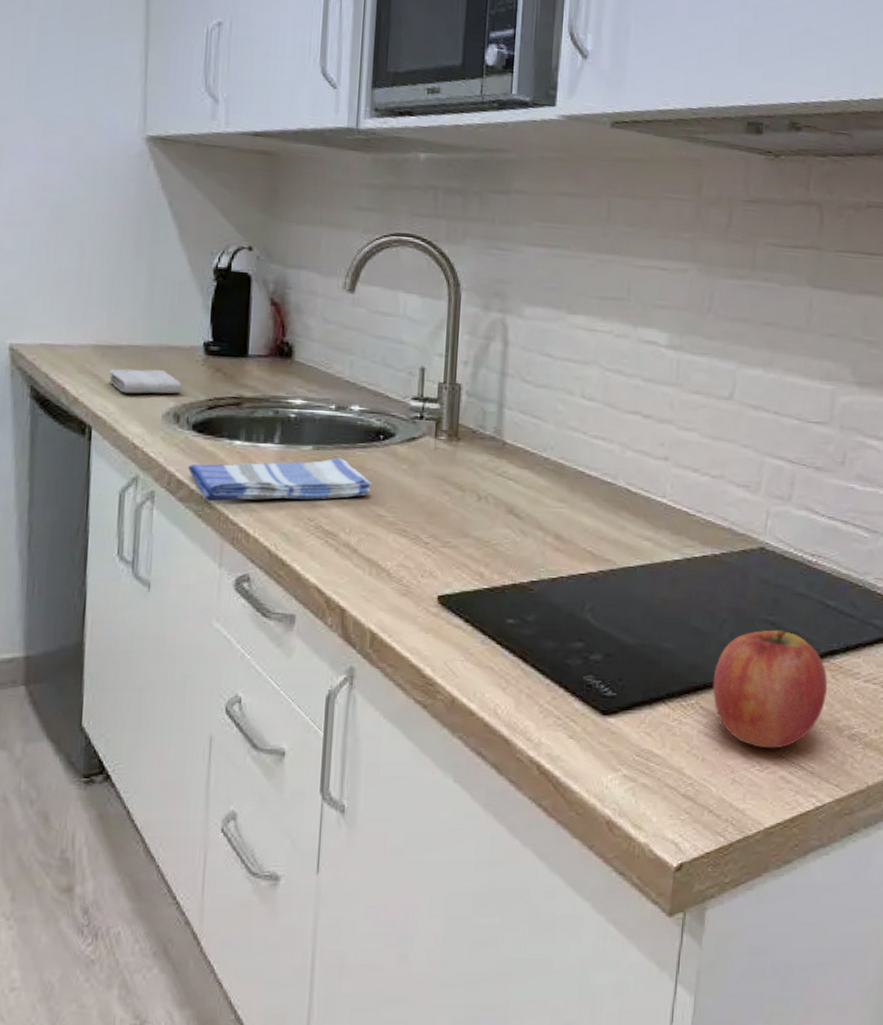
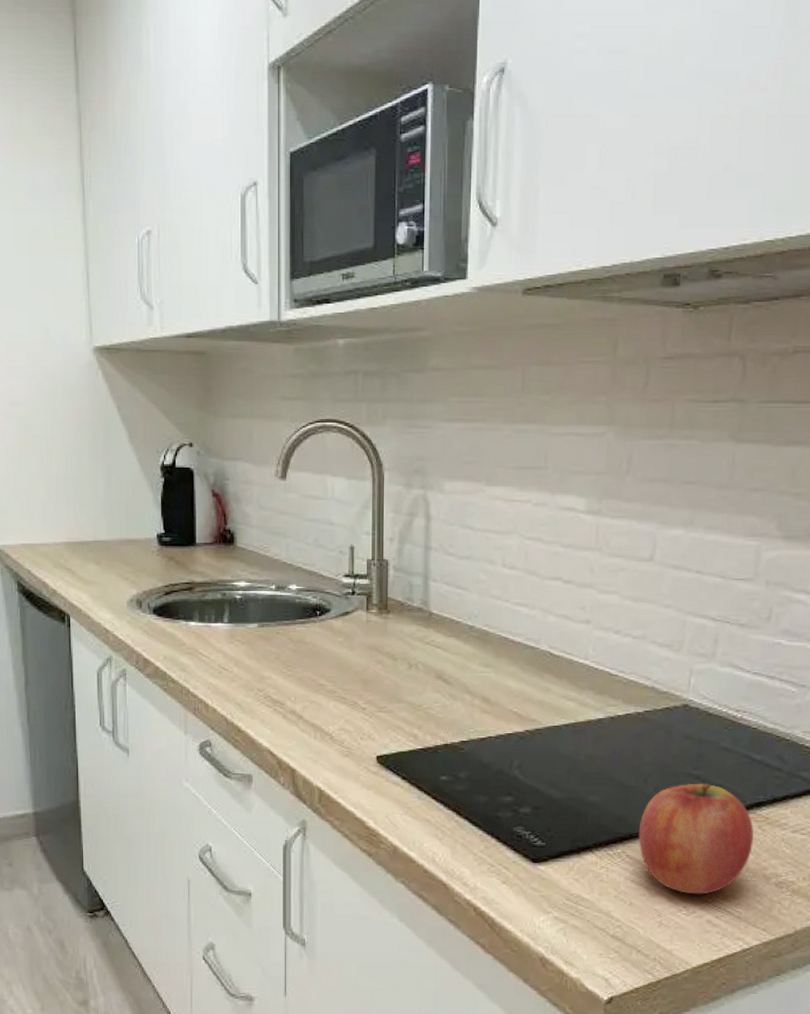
washcloth: present [108,368,184,394] -> none [79,561,143,584]
dish towel: present [188,457,373,502] -> none [152,633,313,677]

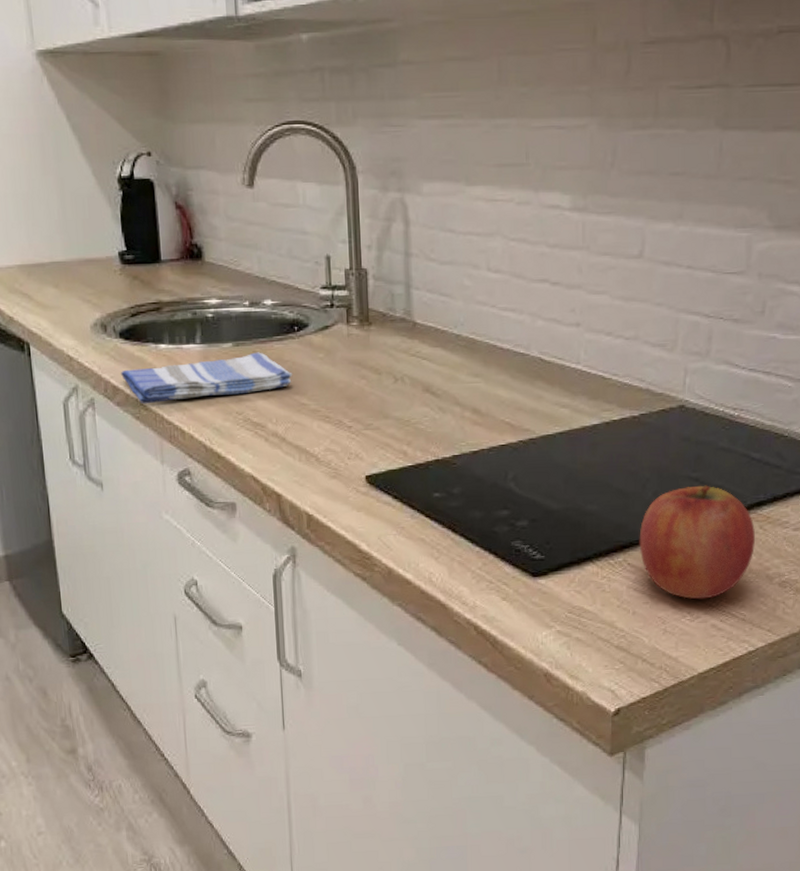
dish towel: none [152,633,313,677] -> present [121,352,293,404]

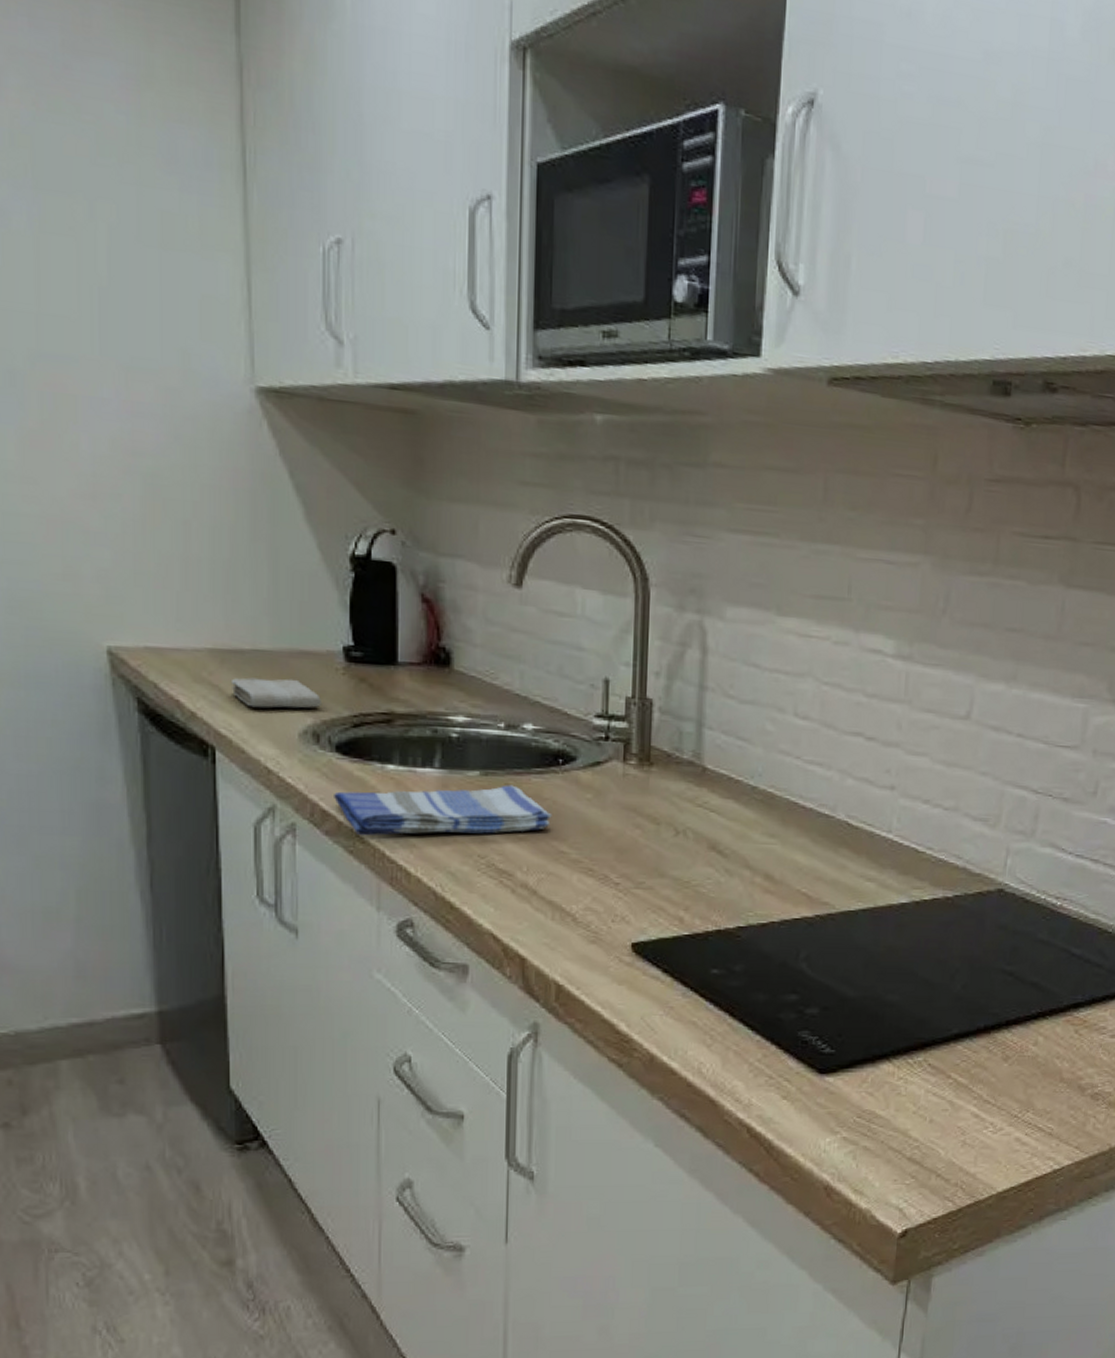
washcloth: none [36,282,107,309] -> present [230,677,323,709]
fruit: present [639,485,756,600] -> none [942,980,1070,1109]

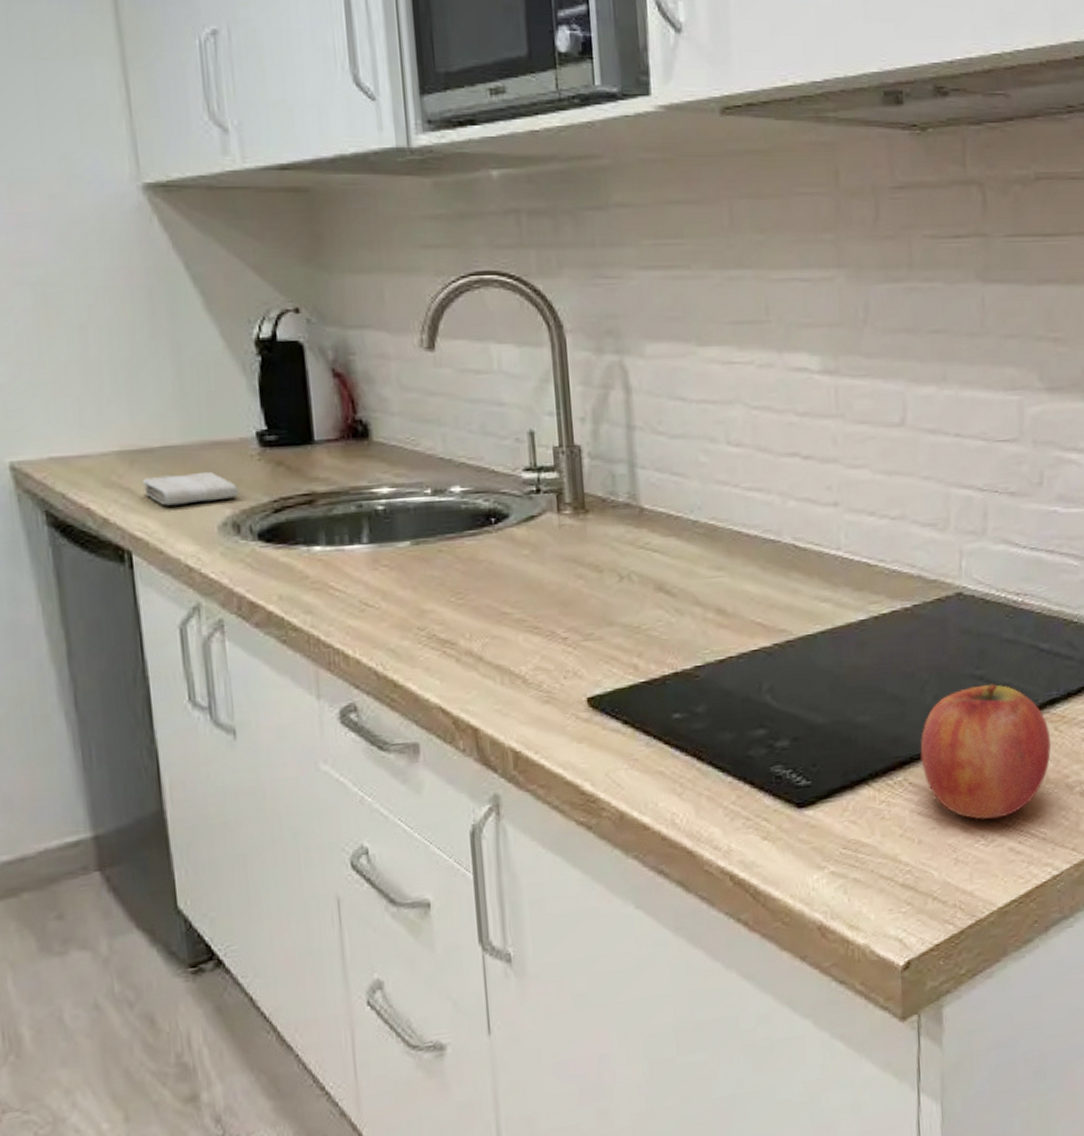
dish towel: present [334,785,552,836] -> none [260,551,491,624]
fruit: none [942,980,1070,1109] -> present [920,683,1051,820]

